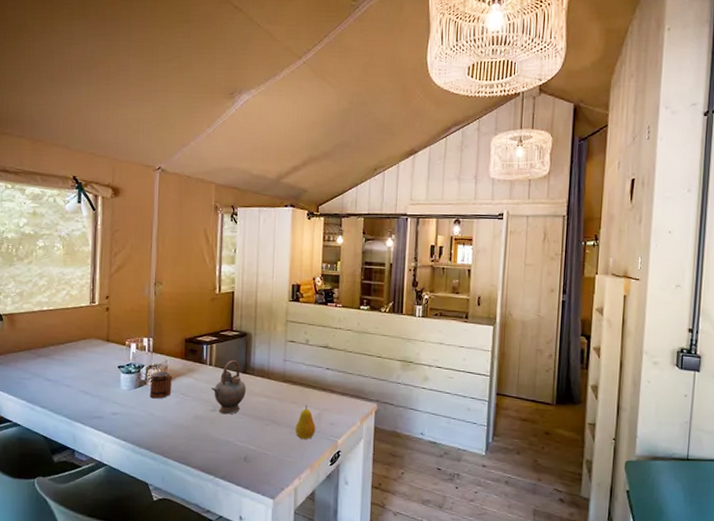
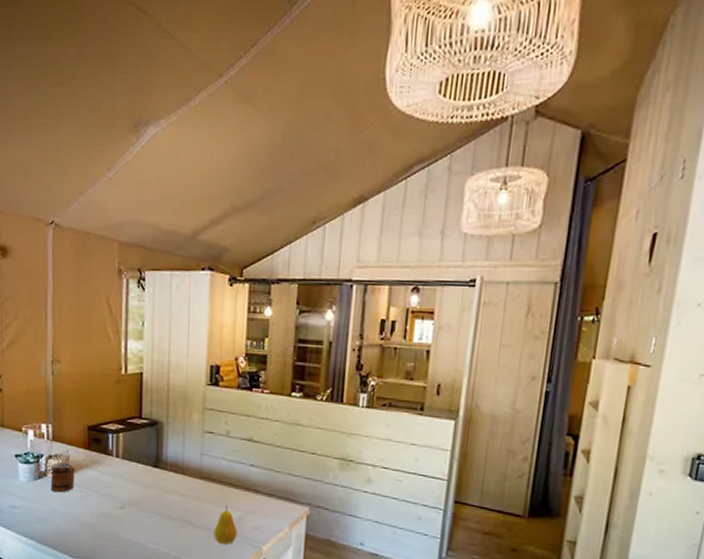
teapot: present [210,359,246,415] -> none [118,451,158,513]

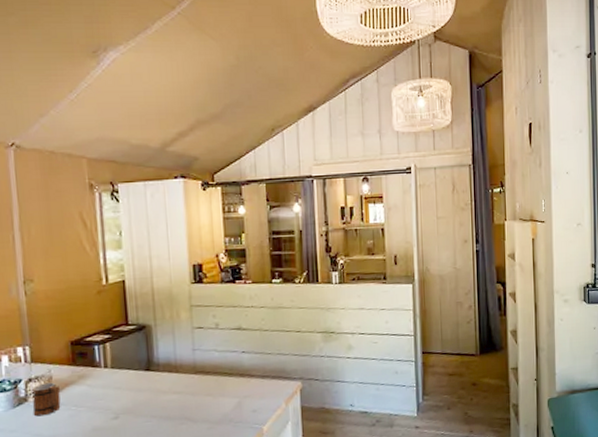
fruit: present [214,506,237,544] -> none [214,395,237,433]

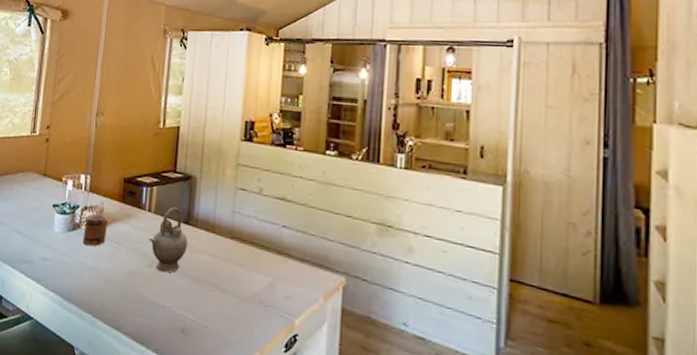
teapot: none [109,357,152,421] -> present [148,206,188,273]

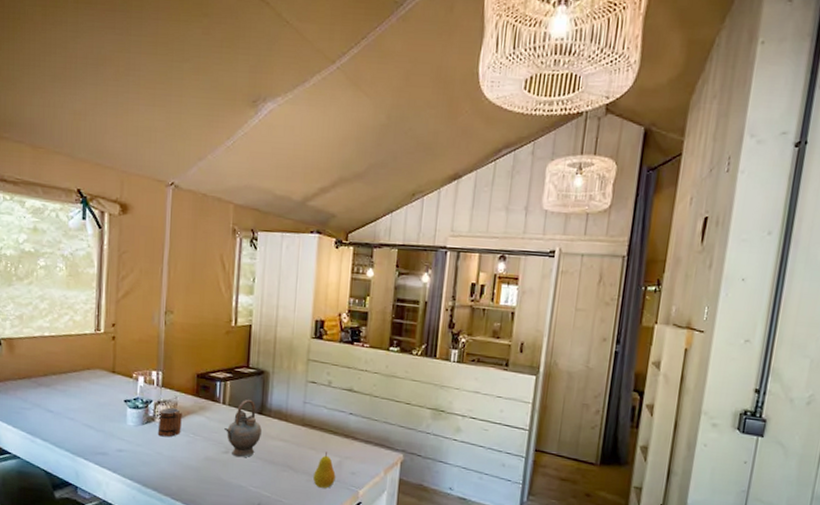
fruit: none [243,270,268,315] -> present [313,452,336,488]

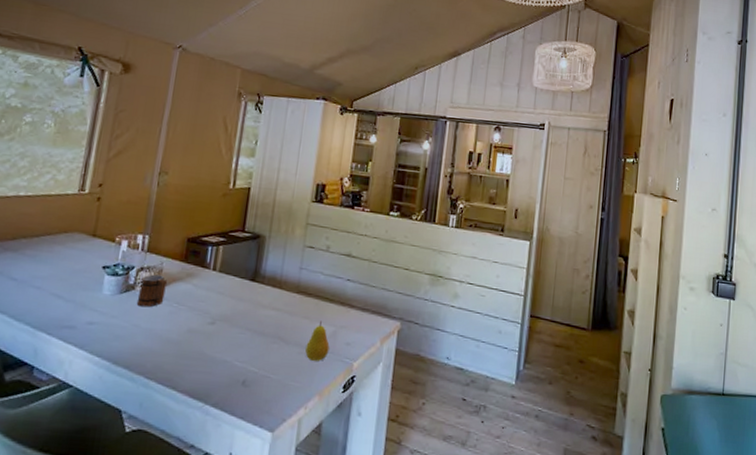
teapot: present [223,399,262,458] -> none [211,264,253,329]

